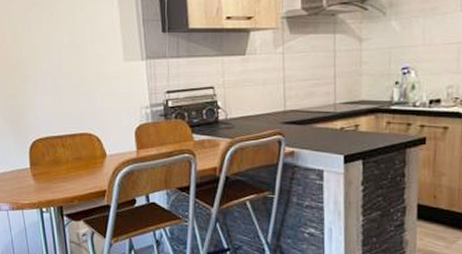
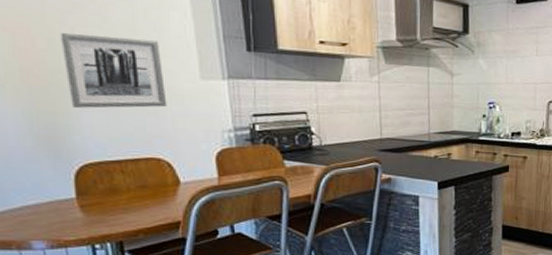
wall art: none [21,28,97,92] -> present [59,32,167,108]

